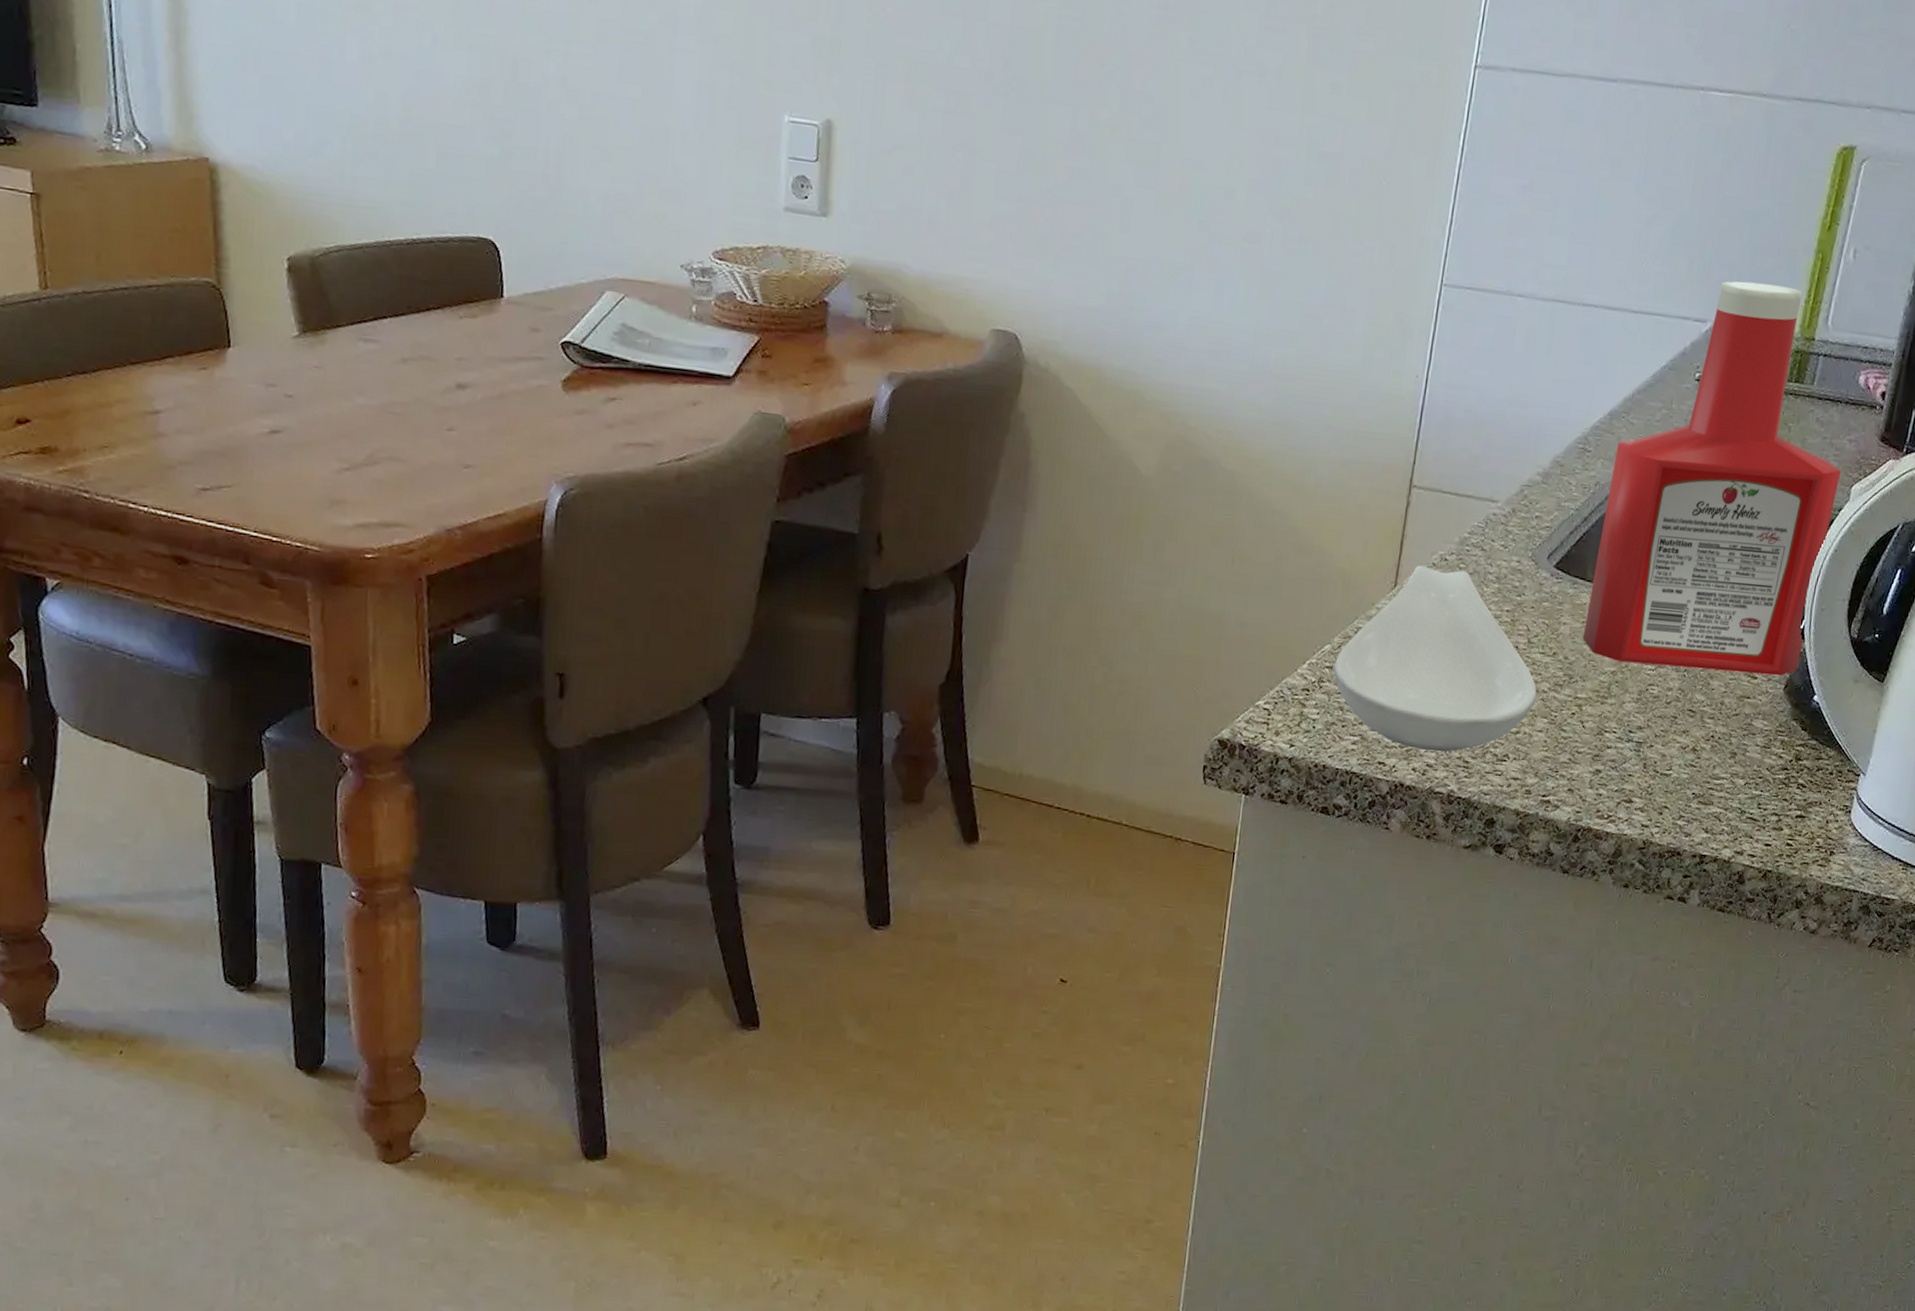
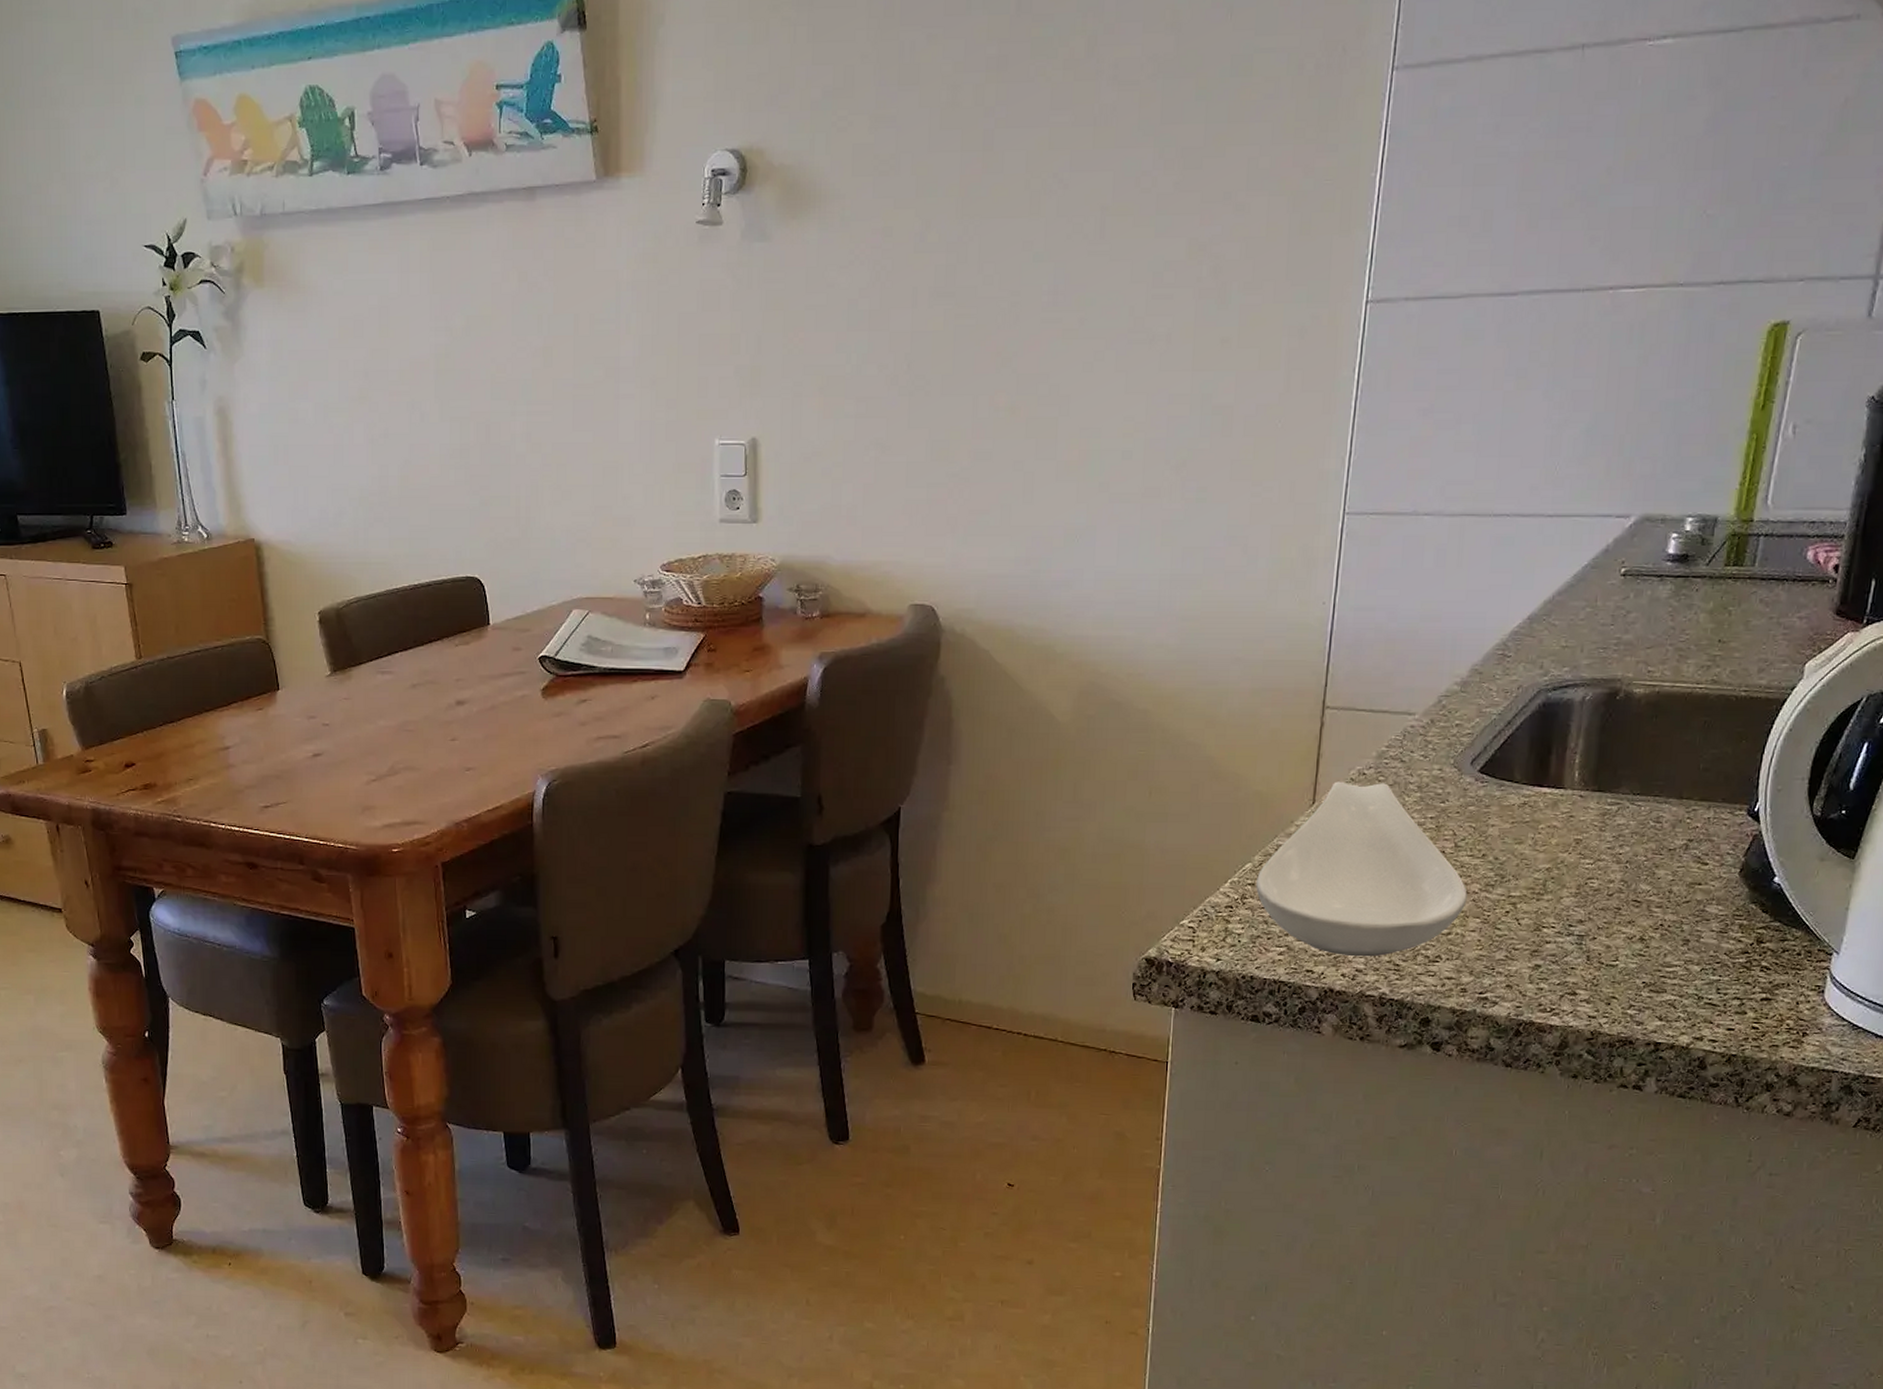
ketchup bottle: present [1582,281,1842,676] -> none [1513,471,1793,860]

